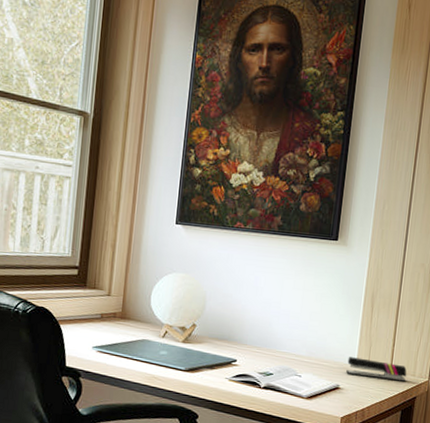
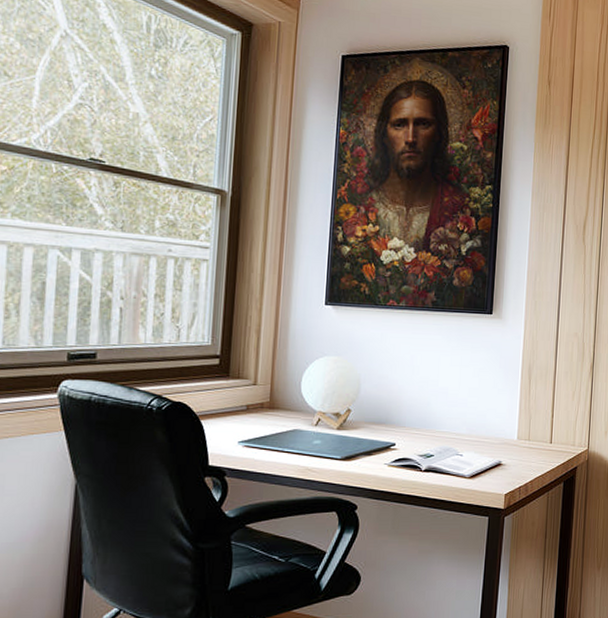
stapler: present [346,357,407,382] -> none [507,431,567,452]

